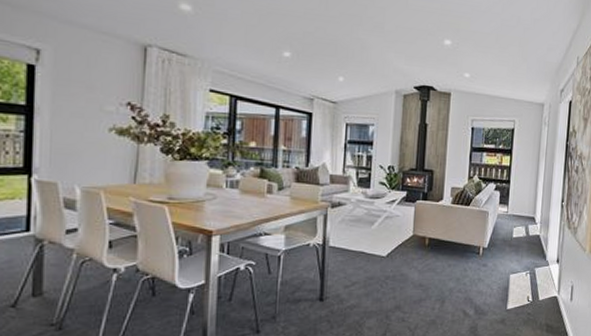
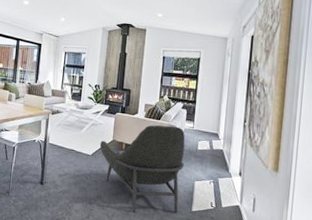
armchair: none [396,212,499,321] -> present [99,125,185,213]

